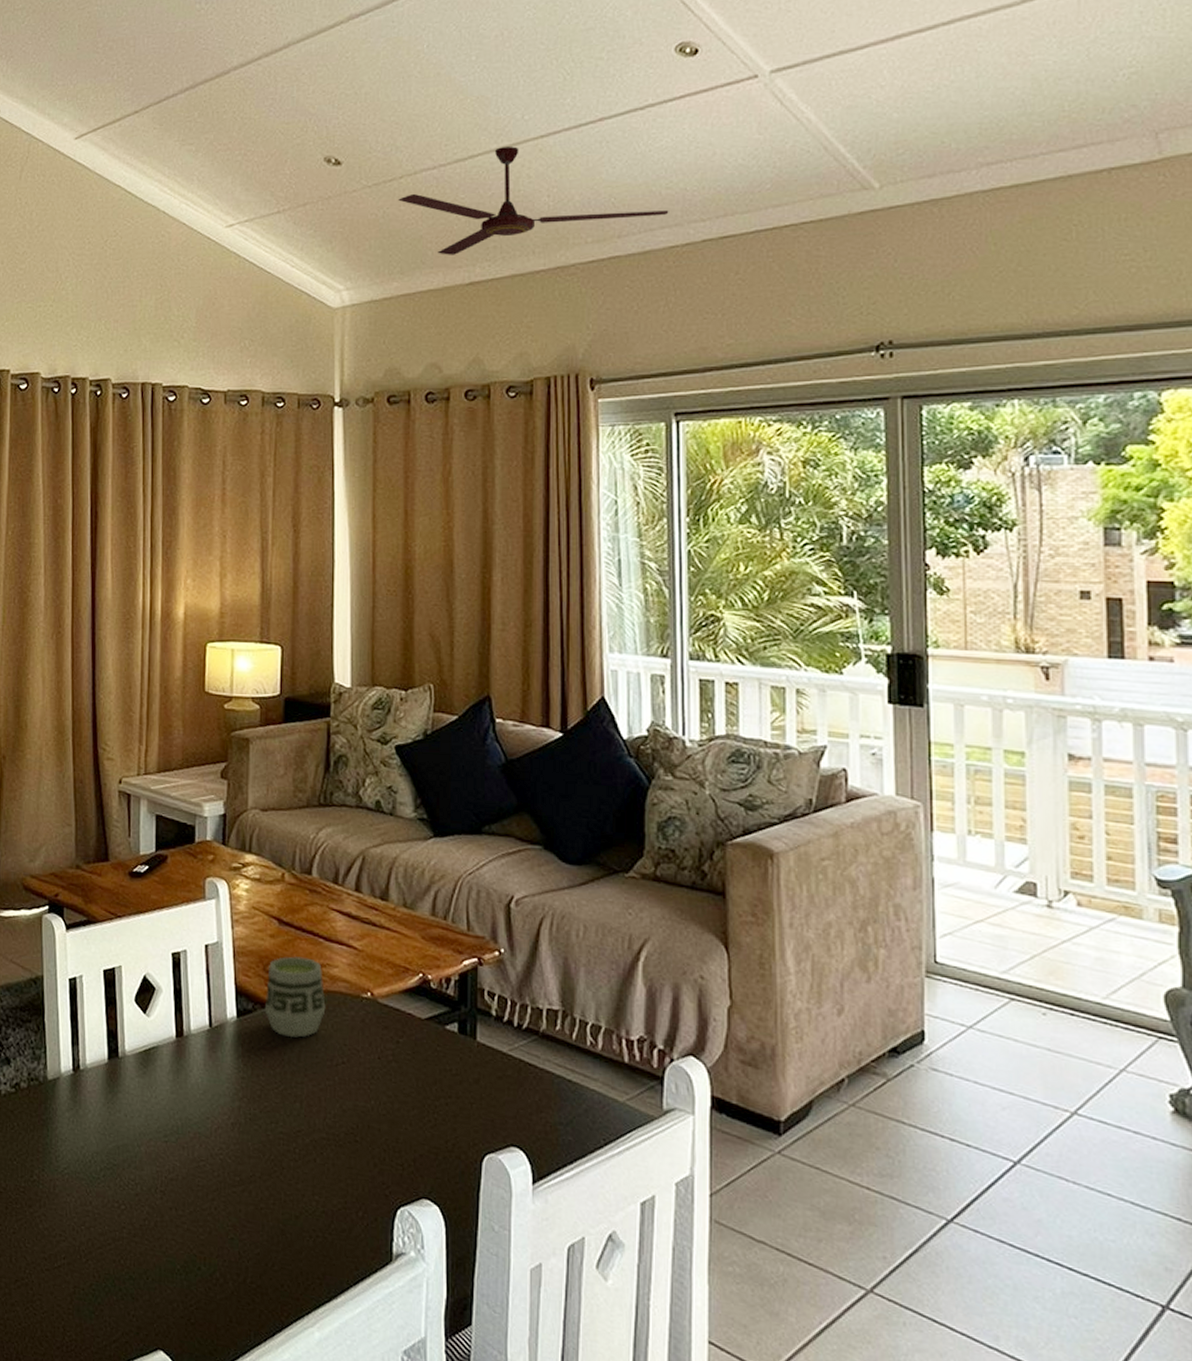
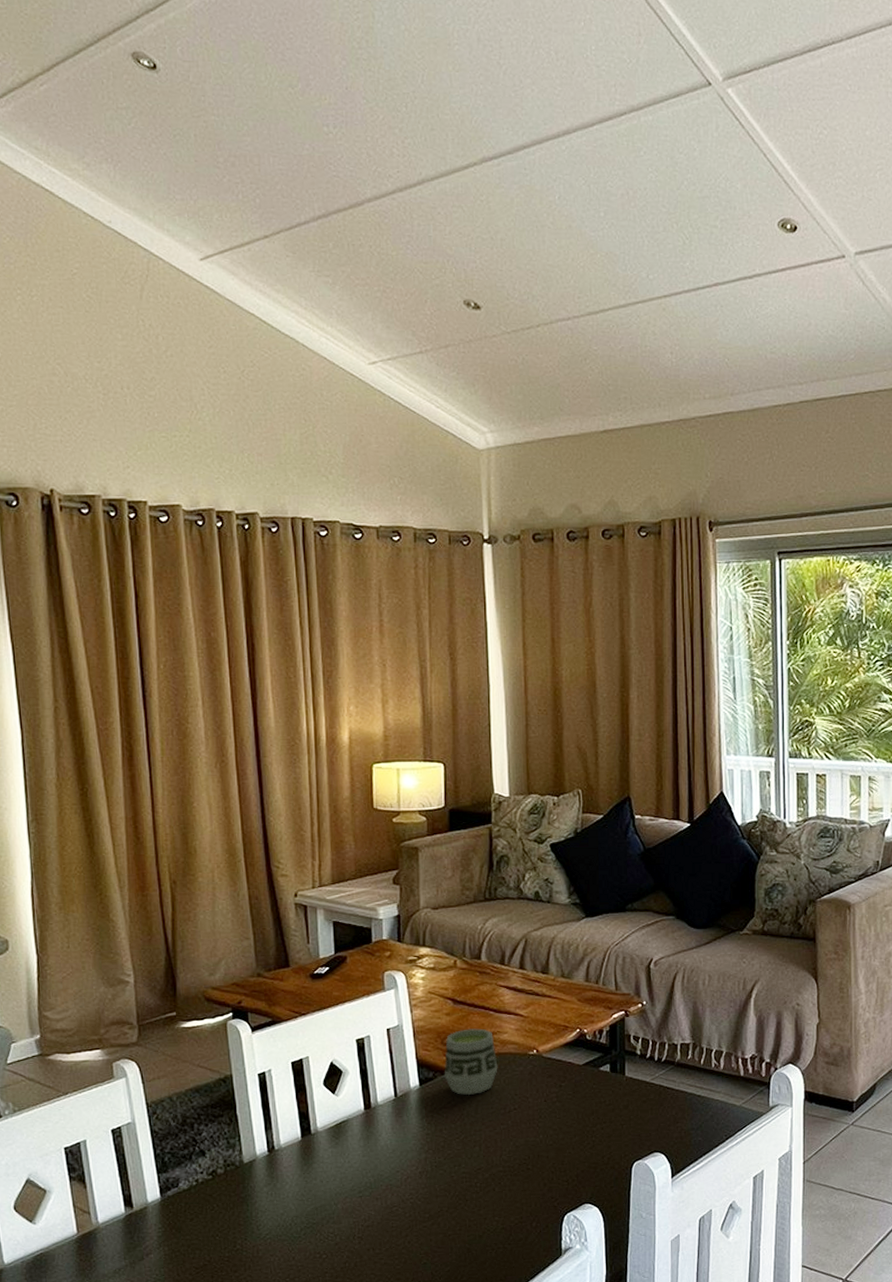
ceiling fan: present [398,146,669,255] -> none [536,303,773,404]

